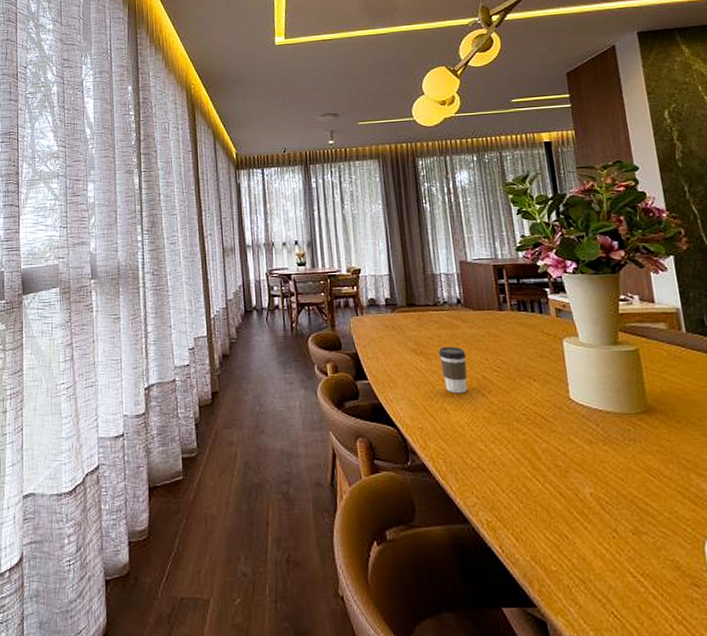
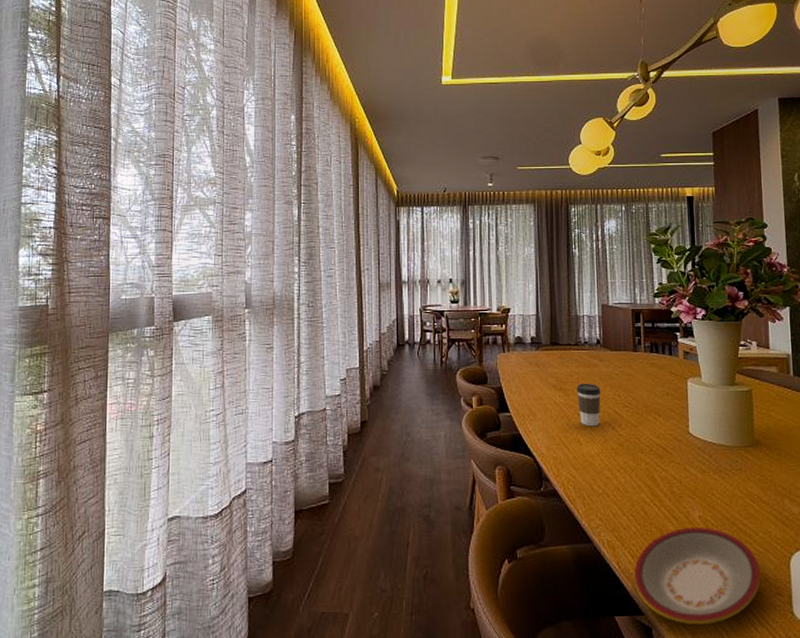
plate: none [520,505,671,620] -> present [633,527,761,625]

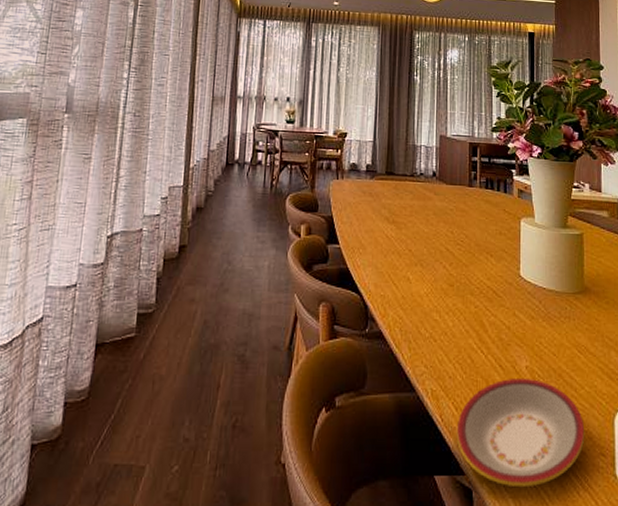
coffee cup: present [576,383,601,427] -> none [409,216,434,264]

